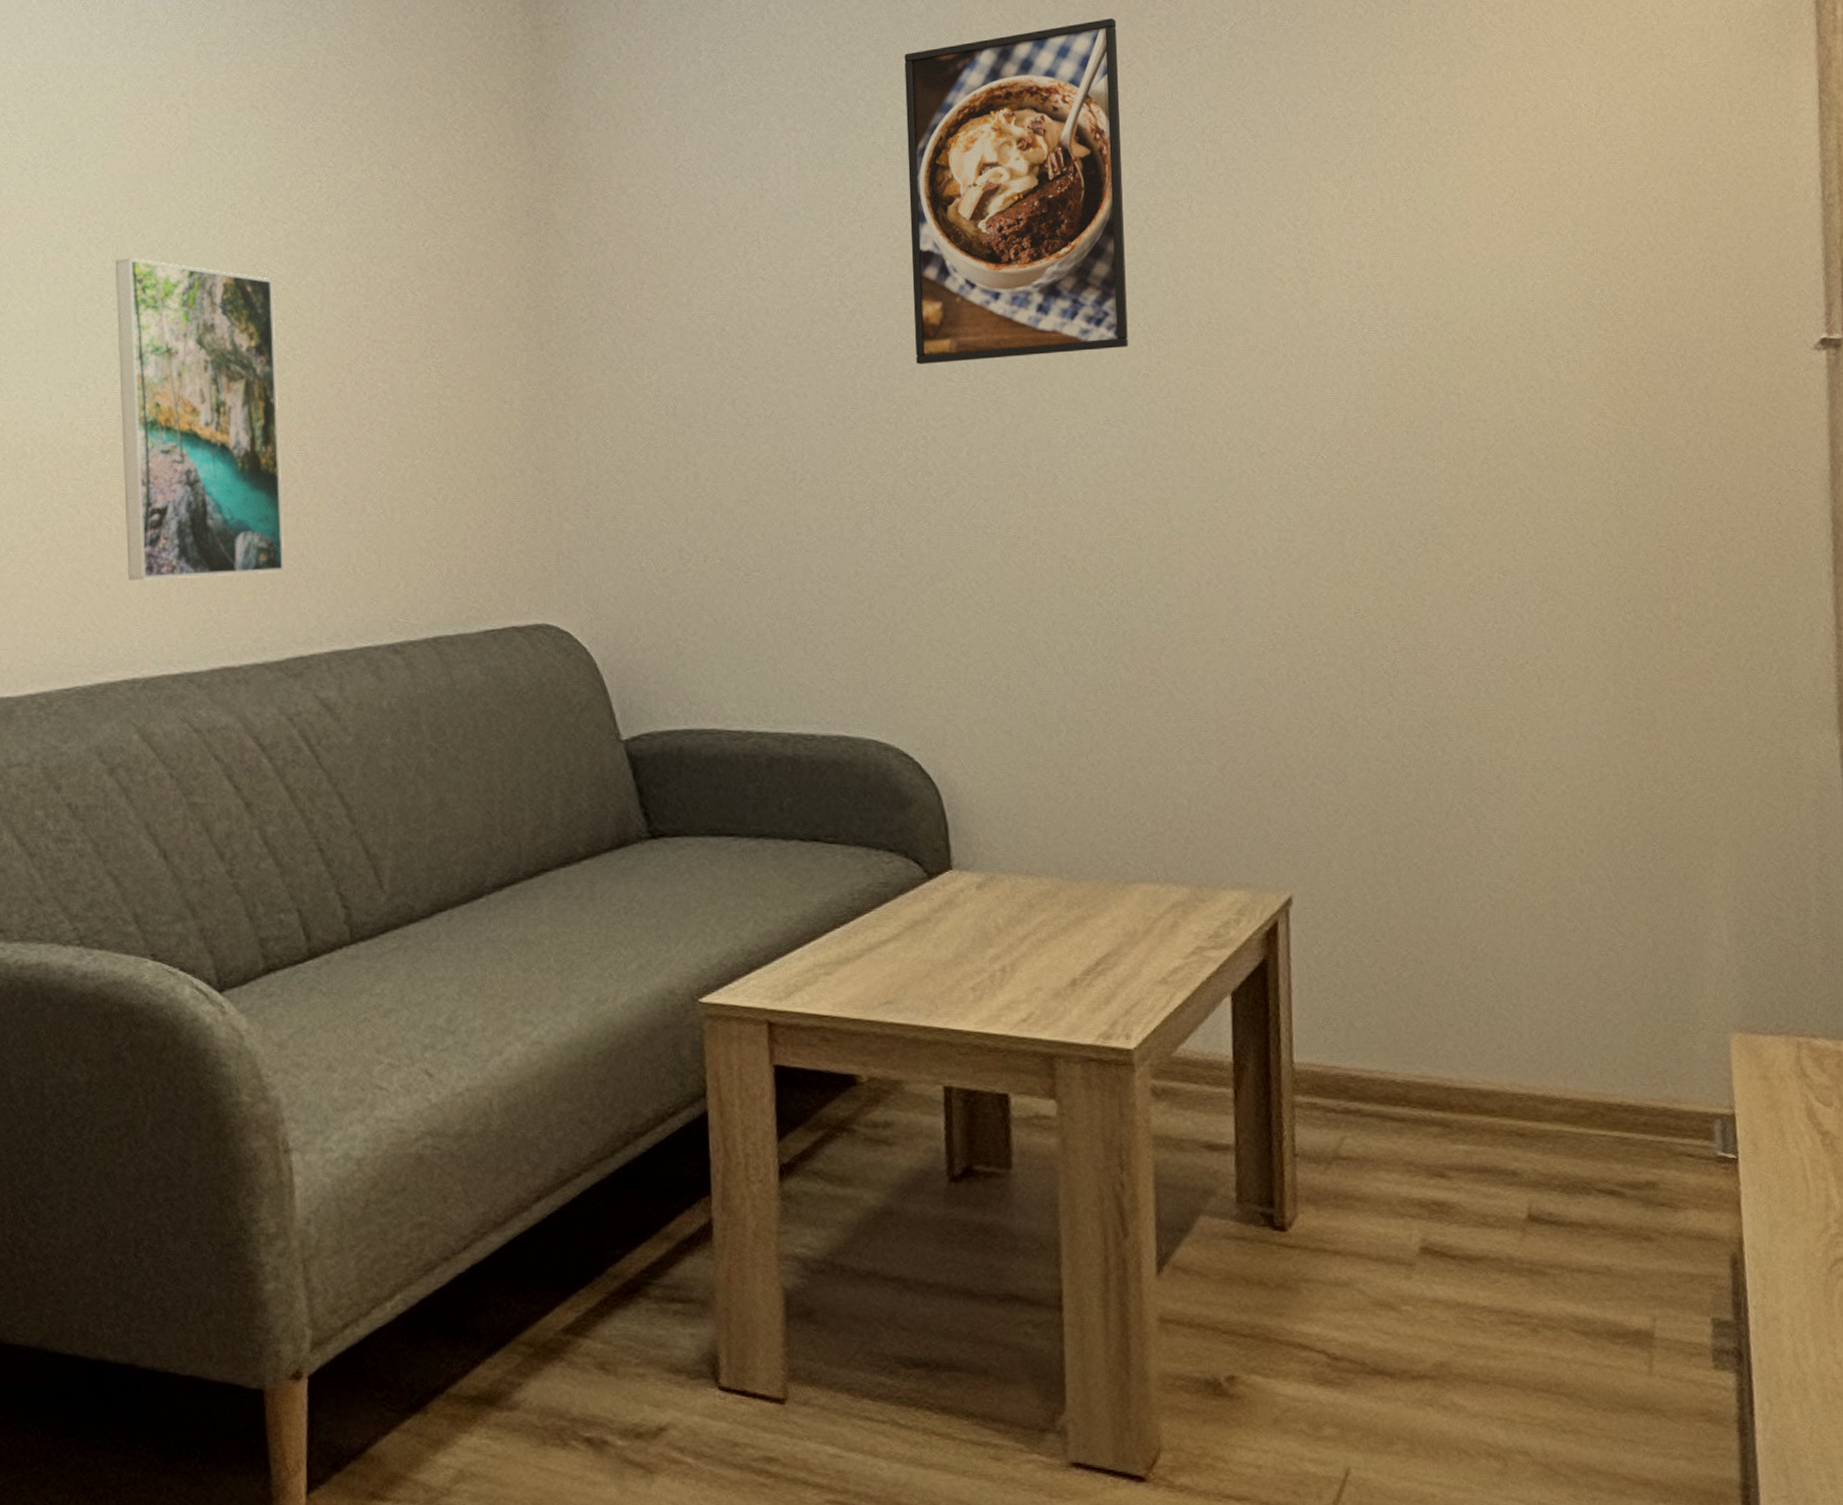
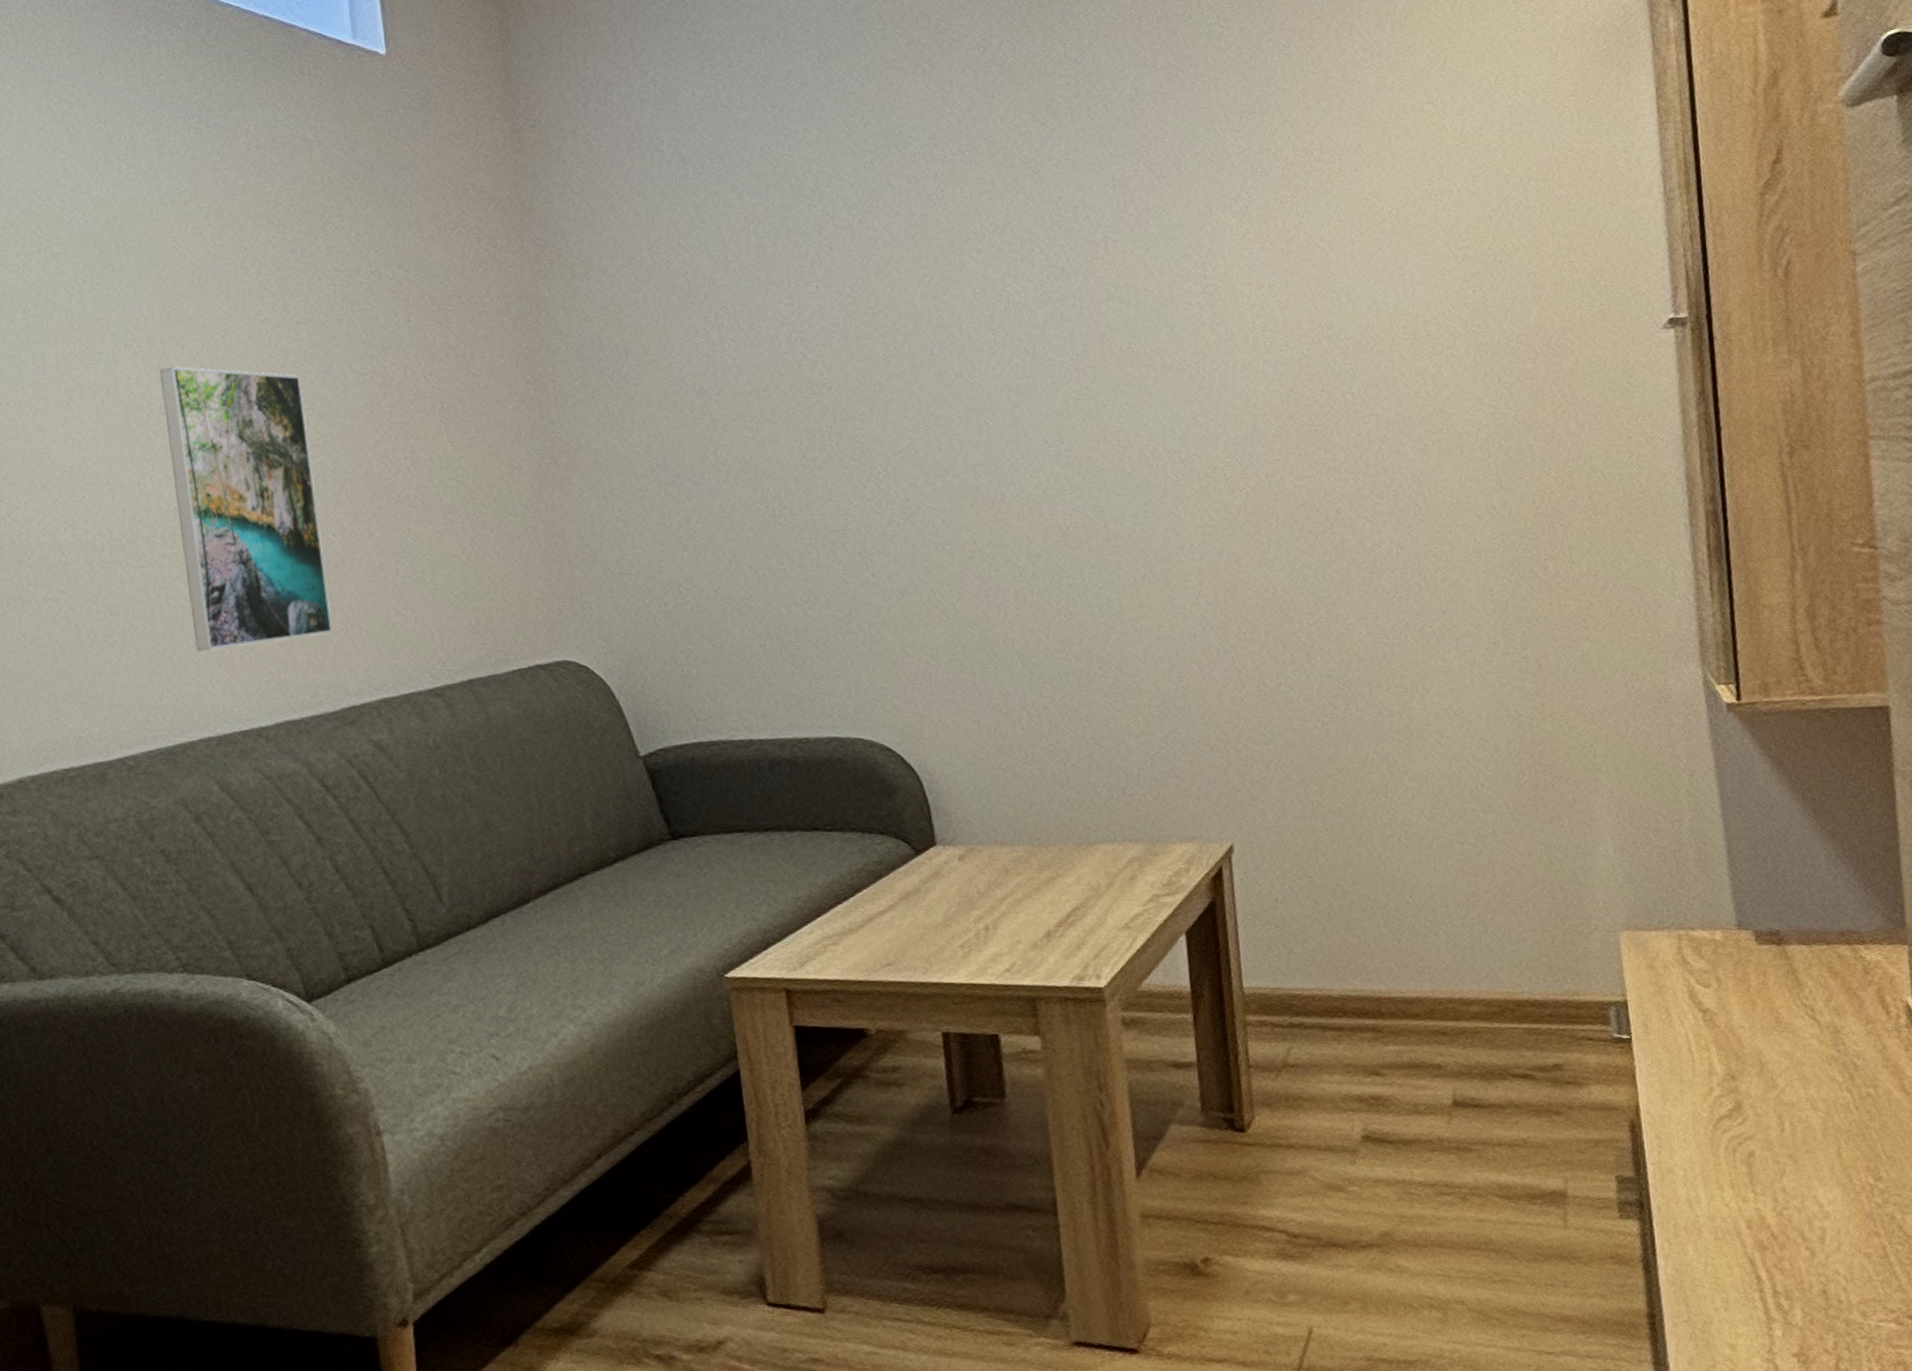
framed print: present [904,18,1128,364] -> none [843,82,1060,405]

